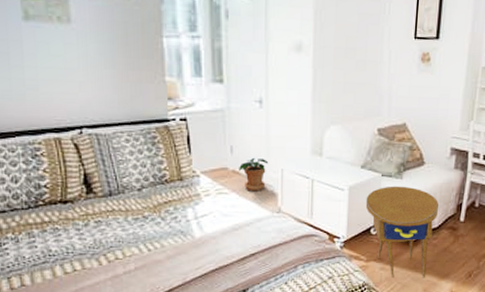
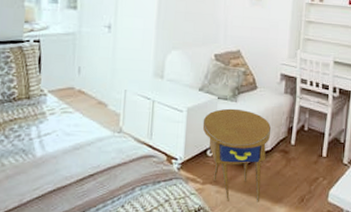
potted plant: present [239,157,268,191] -> none [85,78,112,111]

